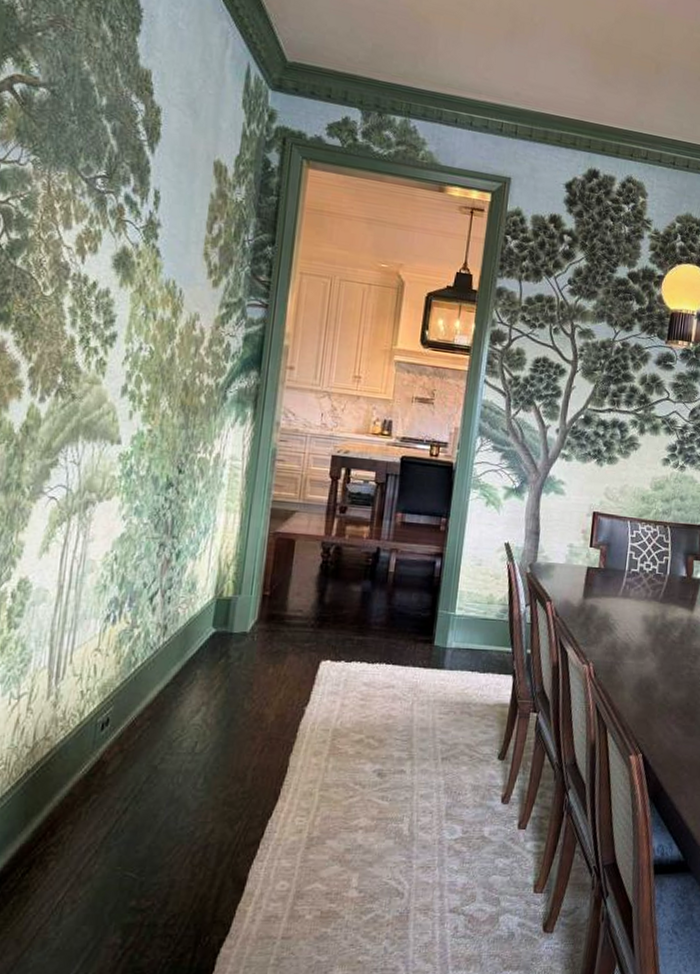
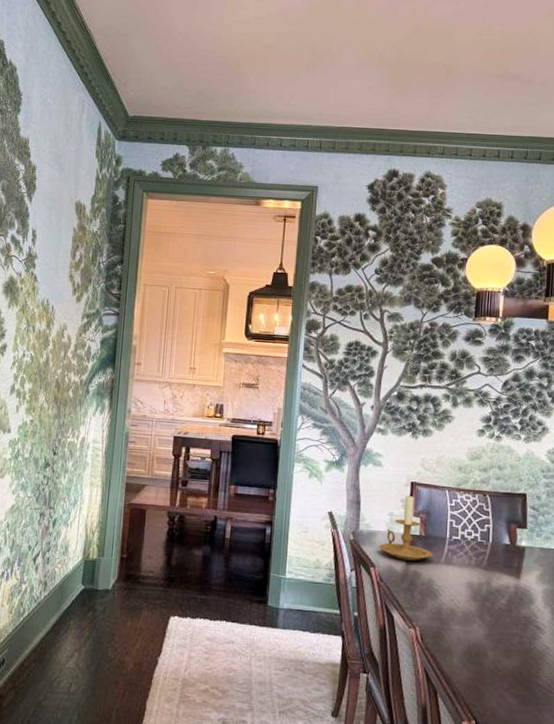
candle holder: none [557,524,611,595] -> present [379,494,434,561]

